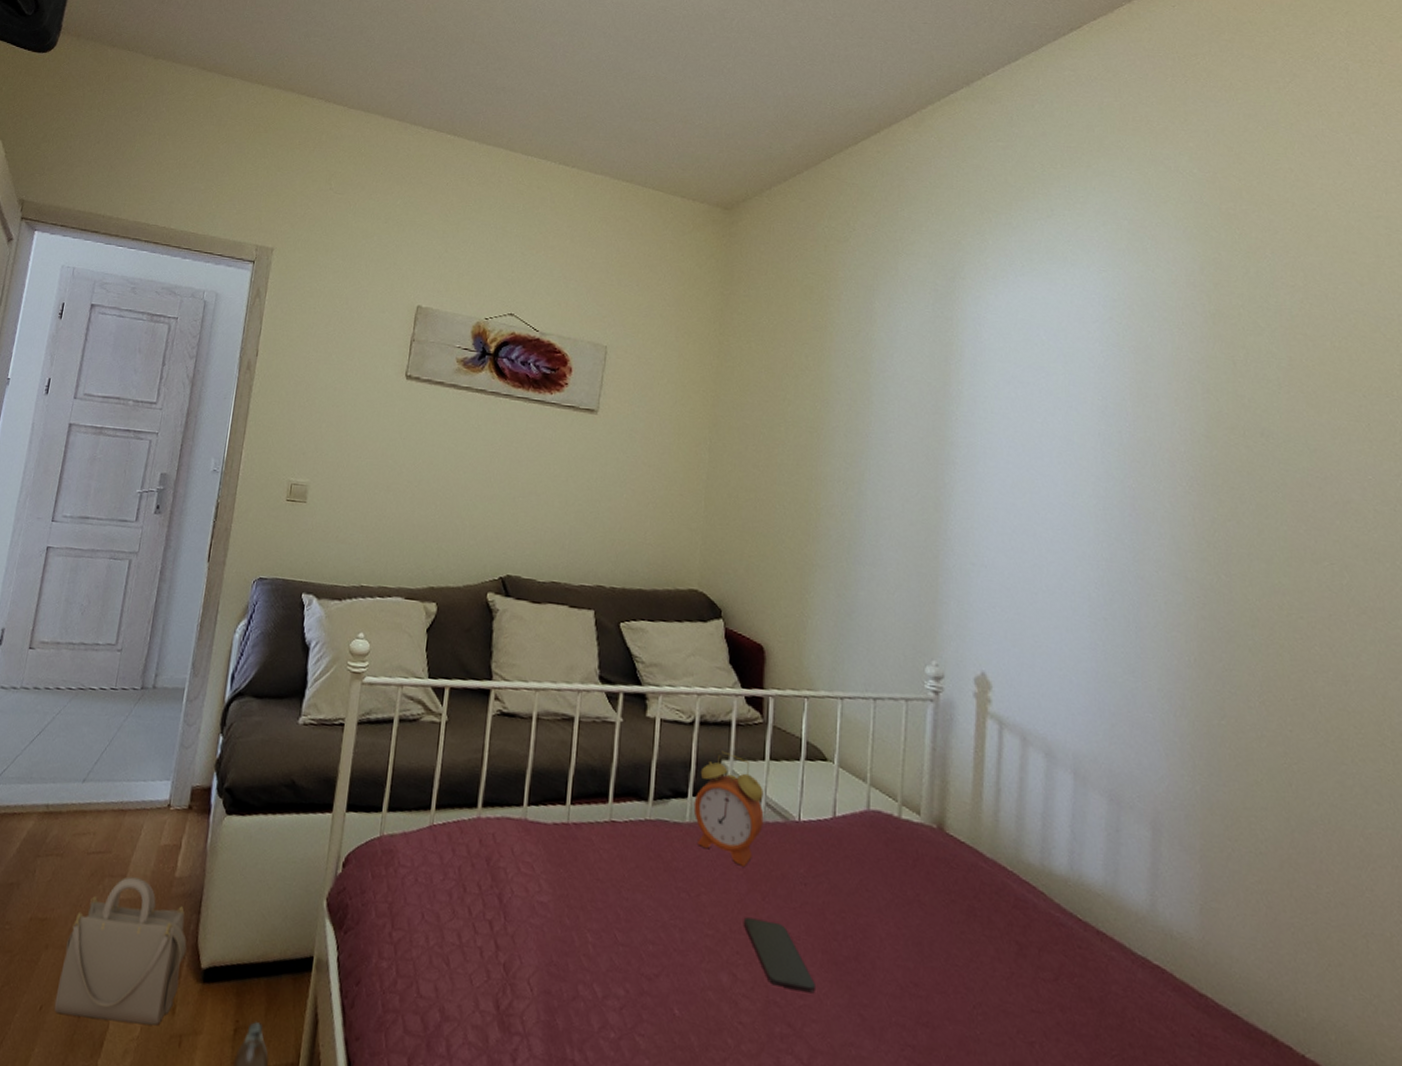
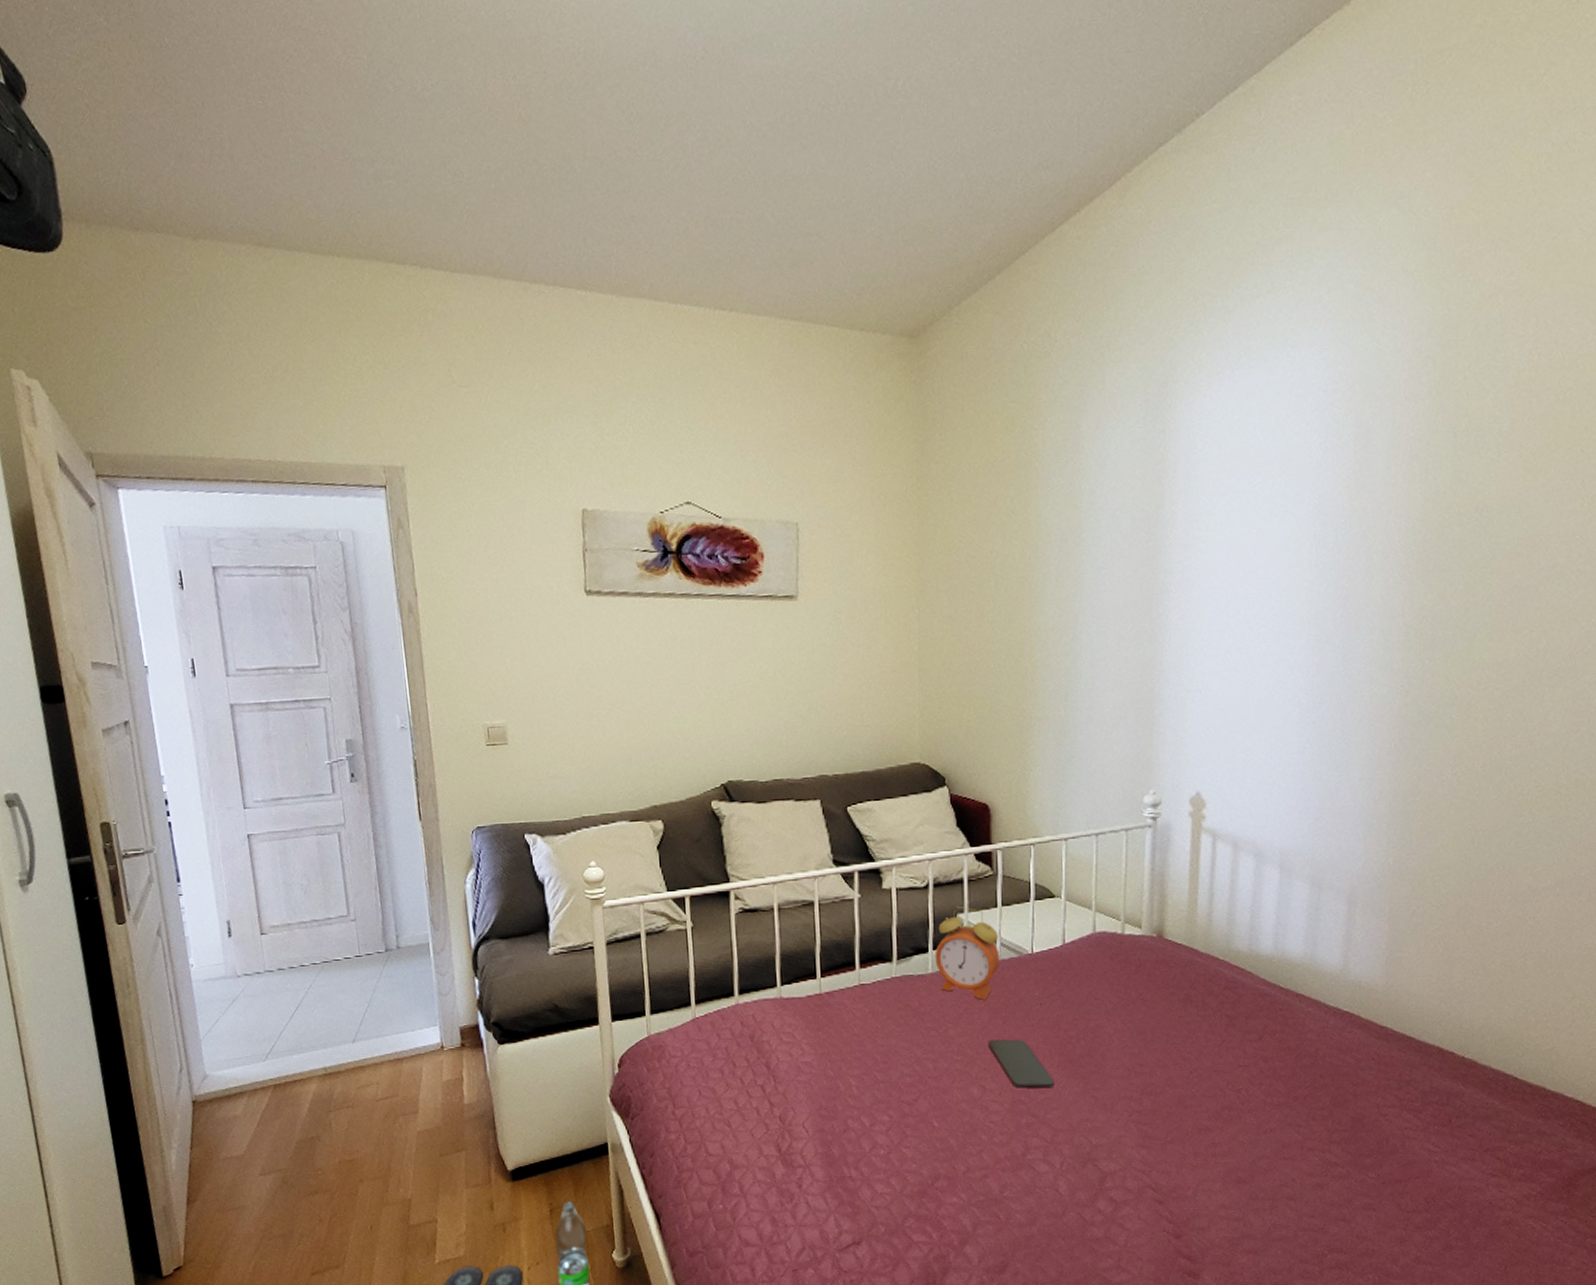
handbag: present [54,876,187,1026] -> none [379,1111,491,1229]

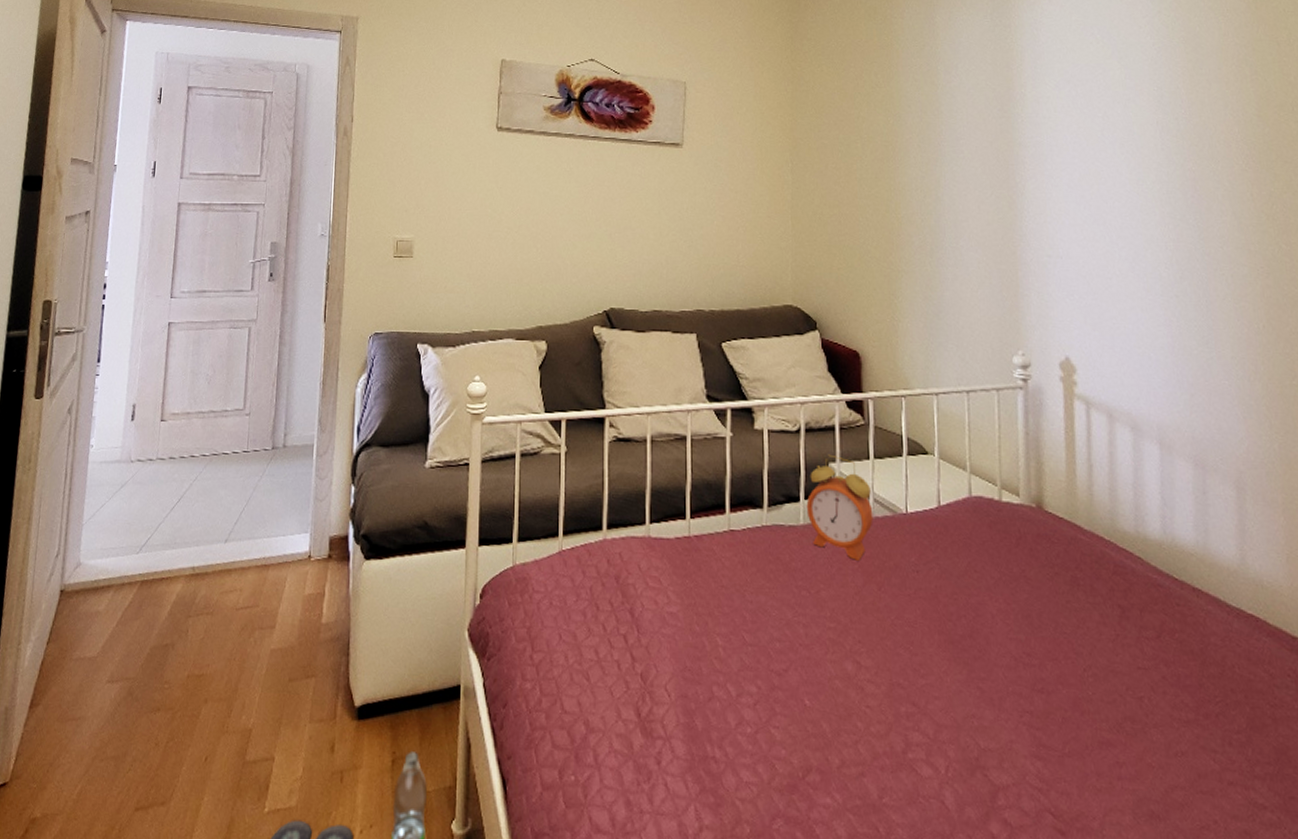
smartphone: present [987,1039,1054,1088] -> none [862,608,935,672]

